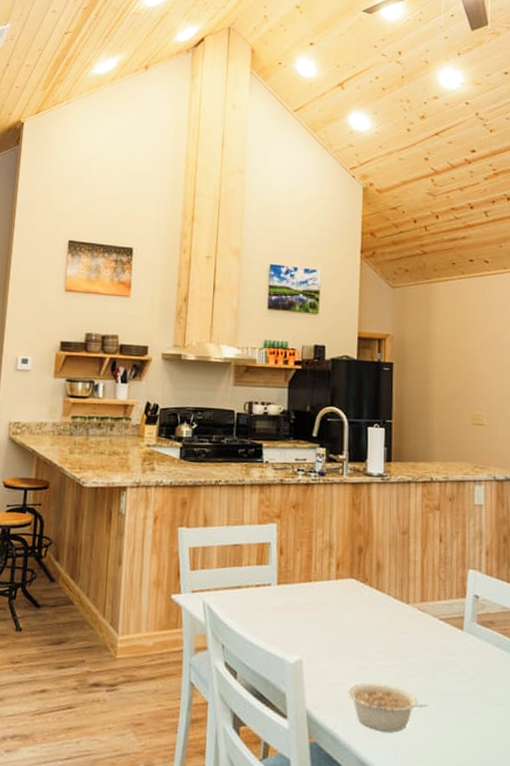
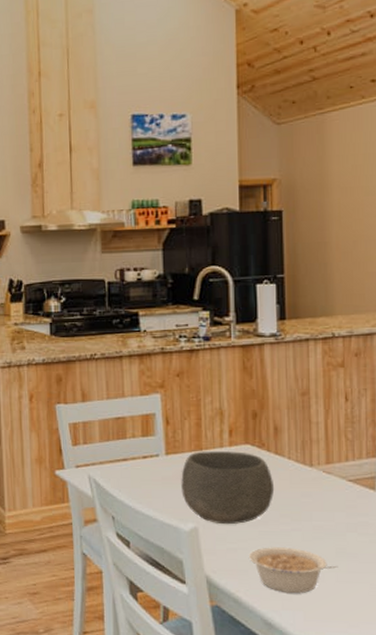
bowl: none [289,583,375,659] -> present [181,450,275,525]

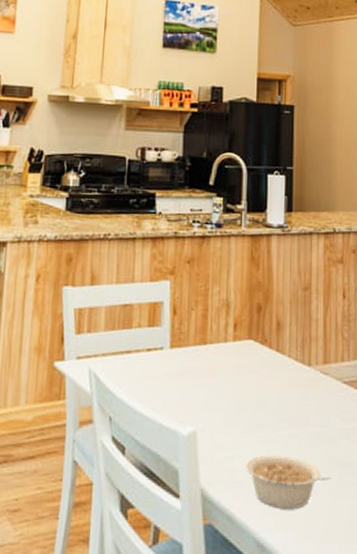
bowl: present [181,450,275,525] -> none [183,345,274,429]

